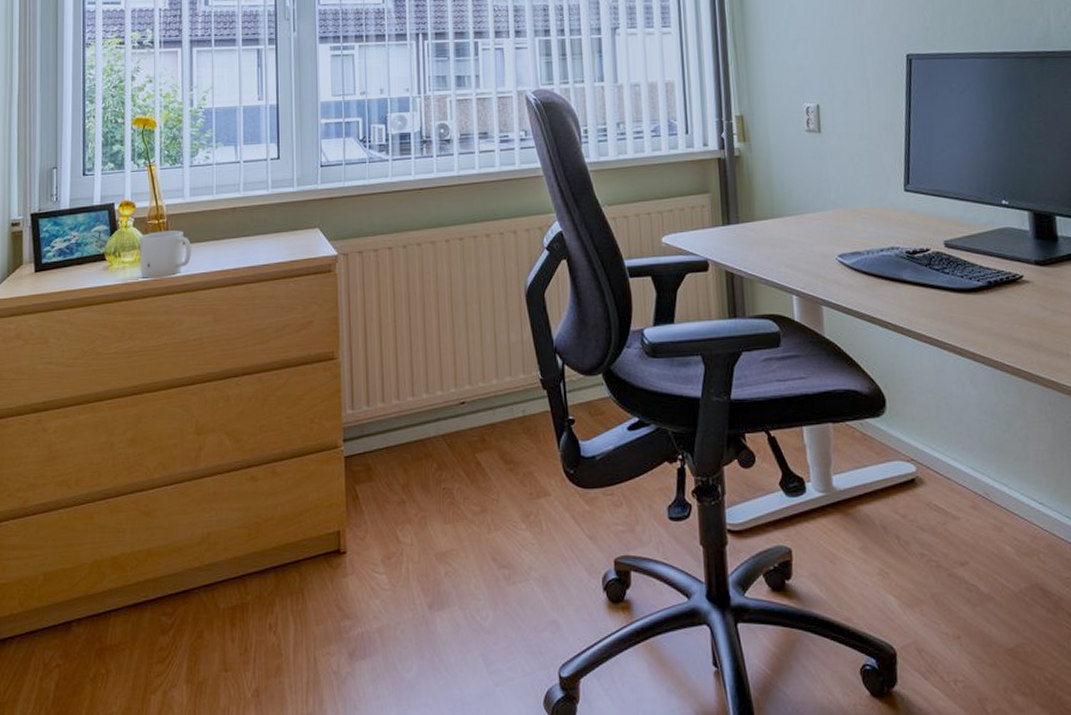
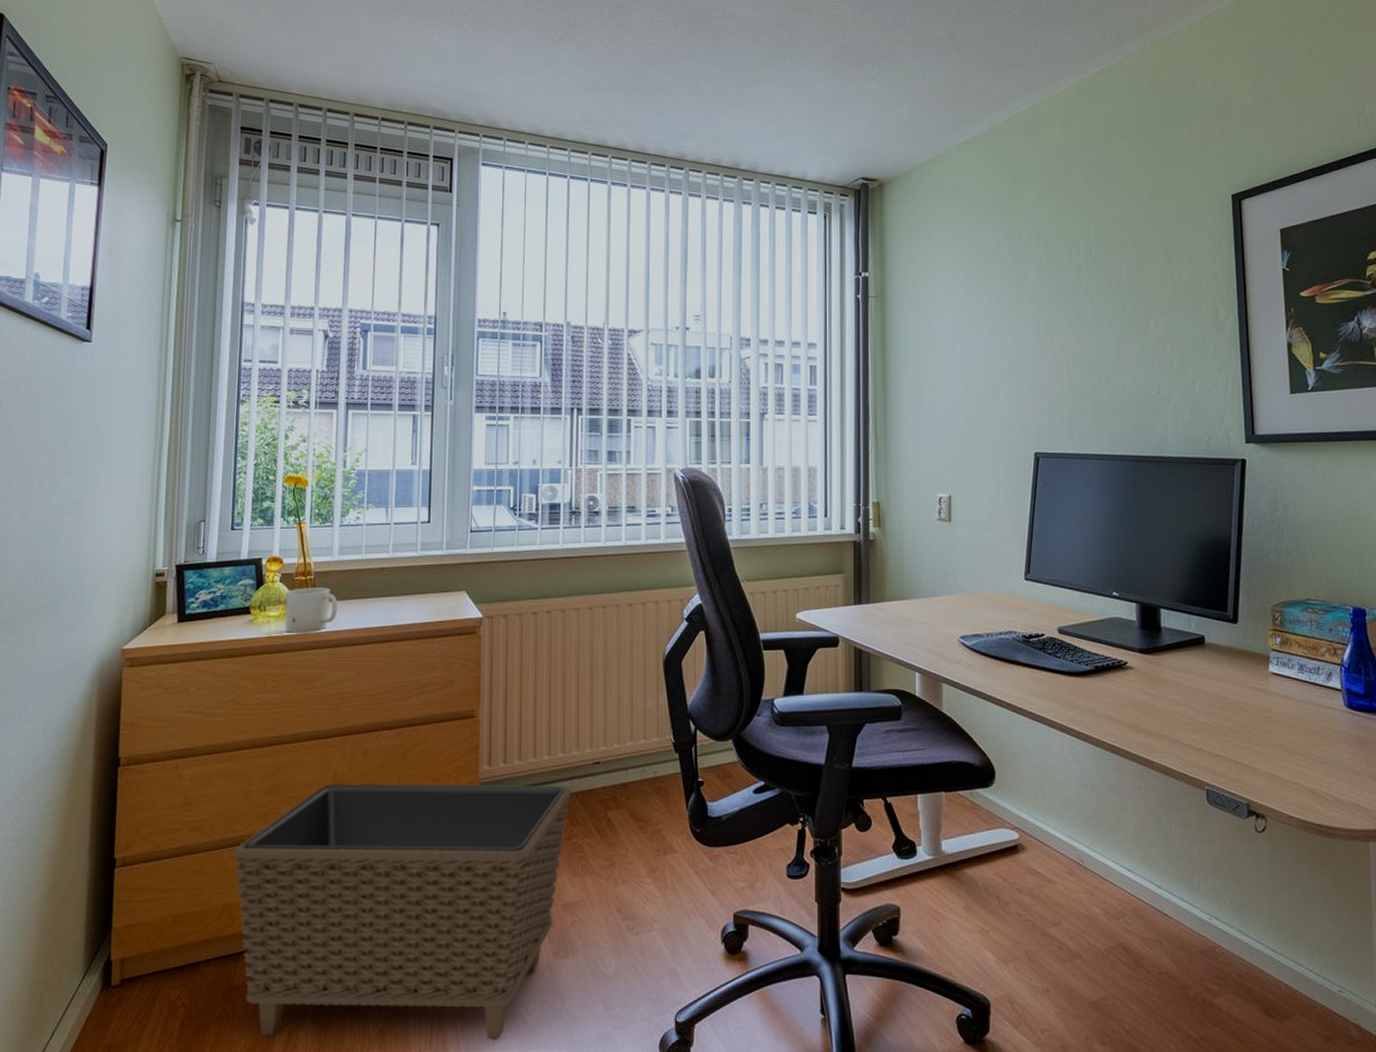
storage basket: none [101,428,438,700] -> present [234,784,571,1041]

